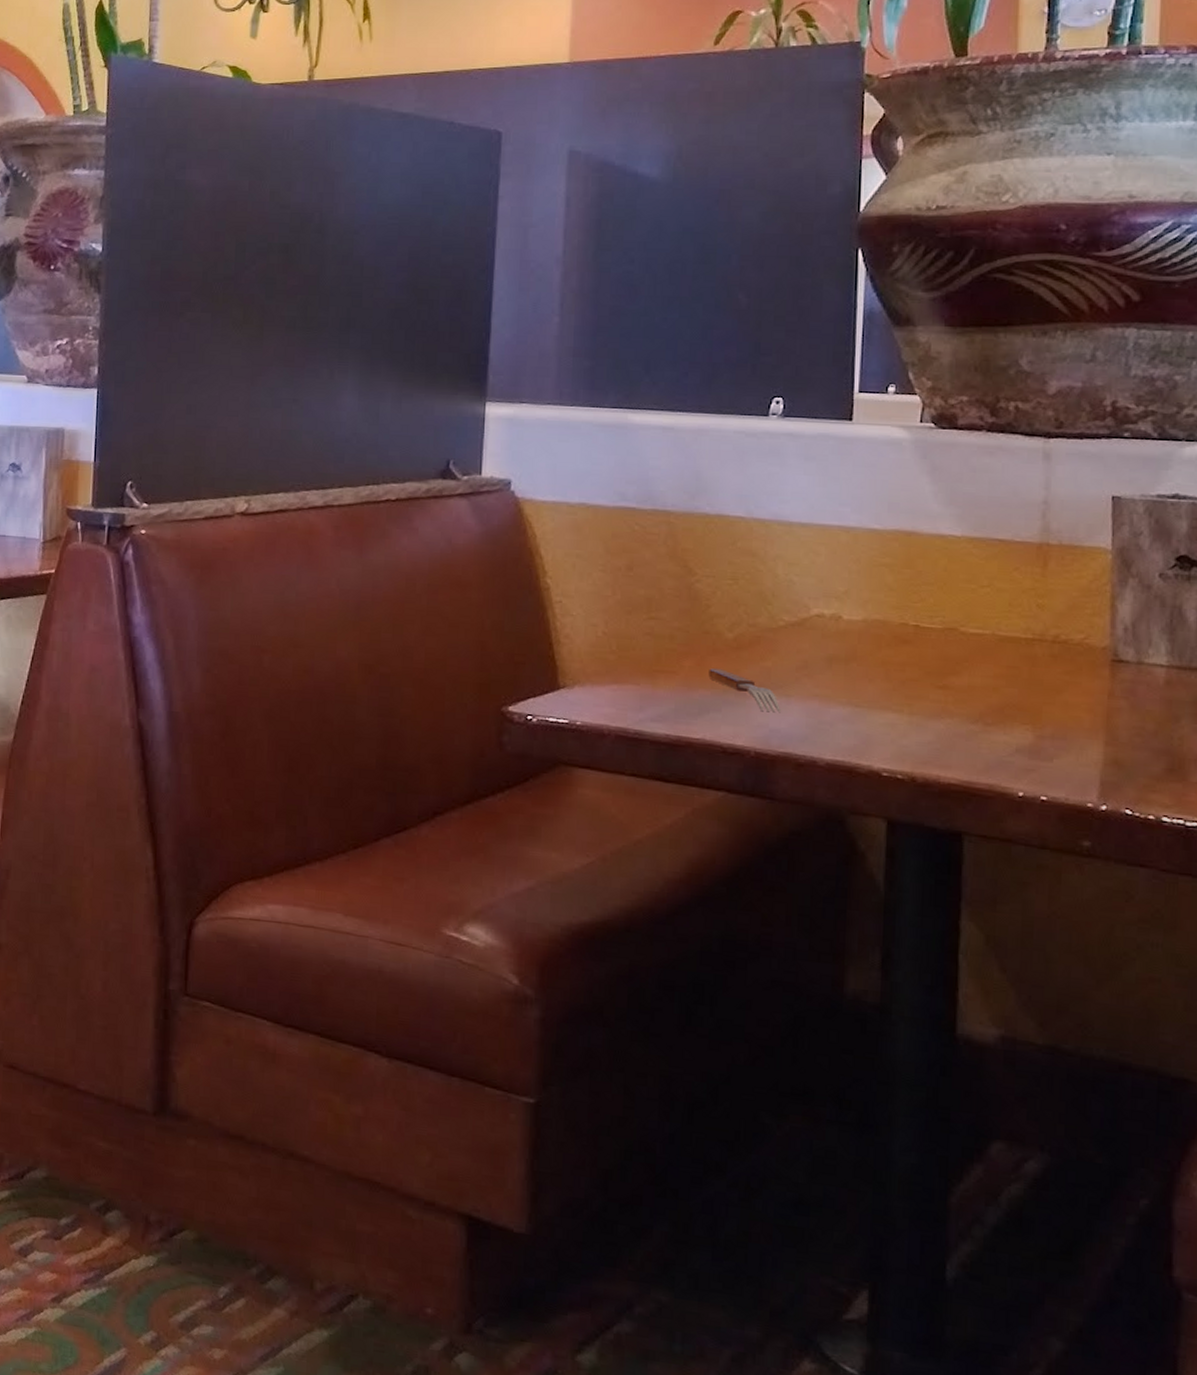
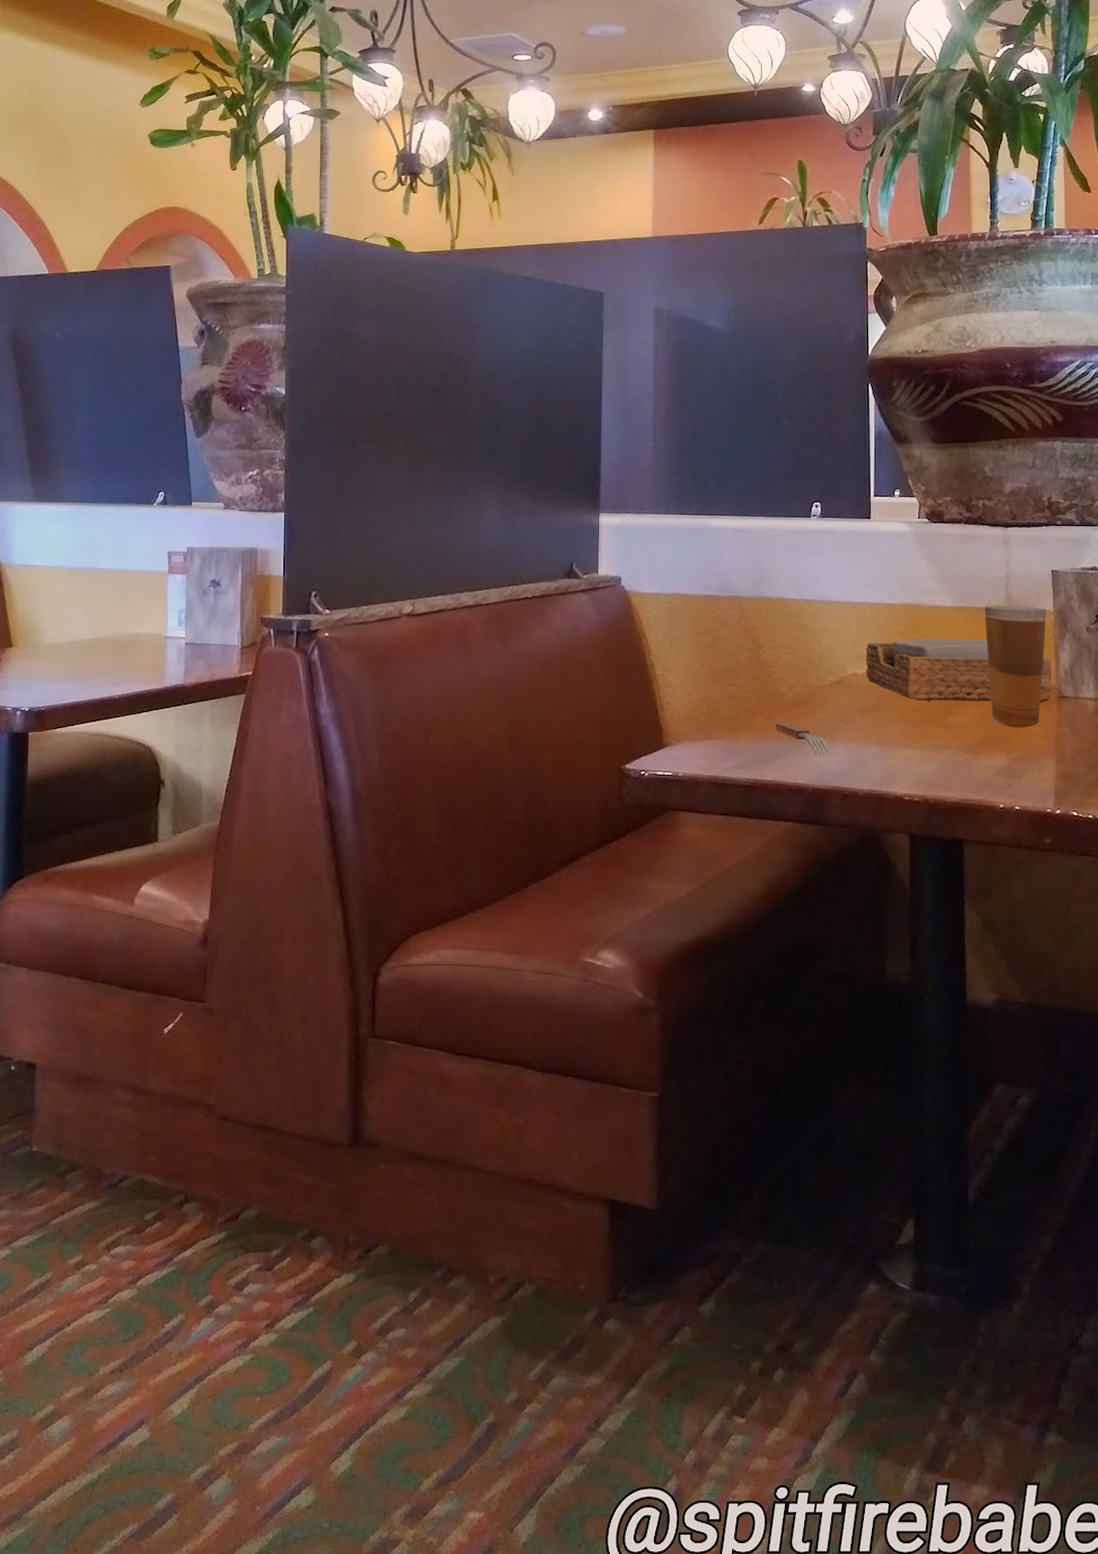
napkin holder: none [836,574,1105,666] -> present [865,638,1052,702]
beverage cup: none [1009,537,1102,698] -> present [984,605,1047,728]

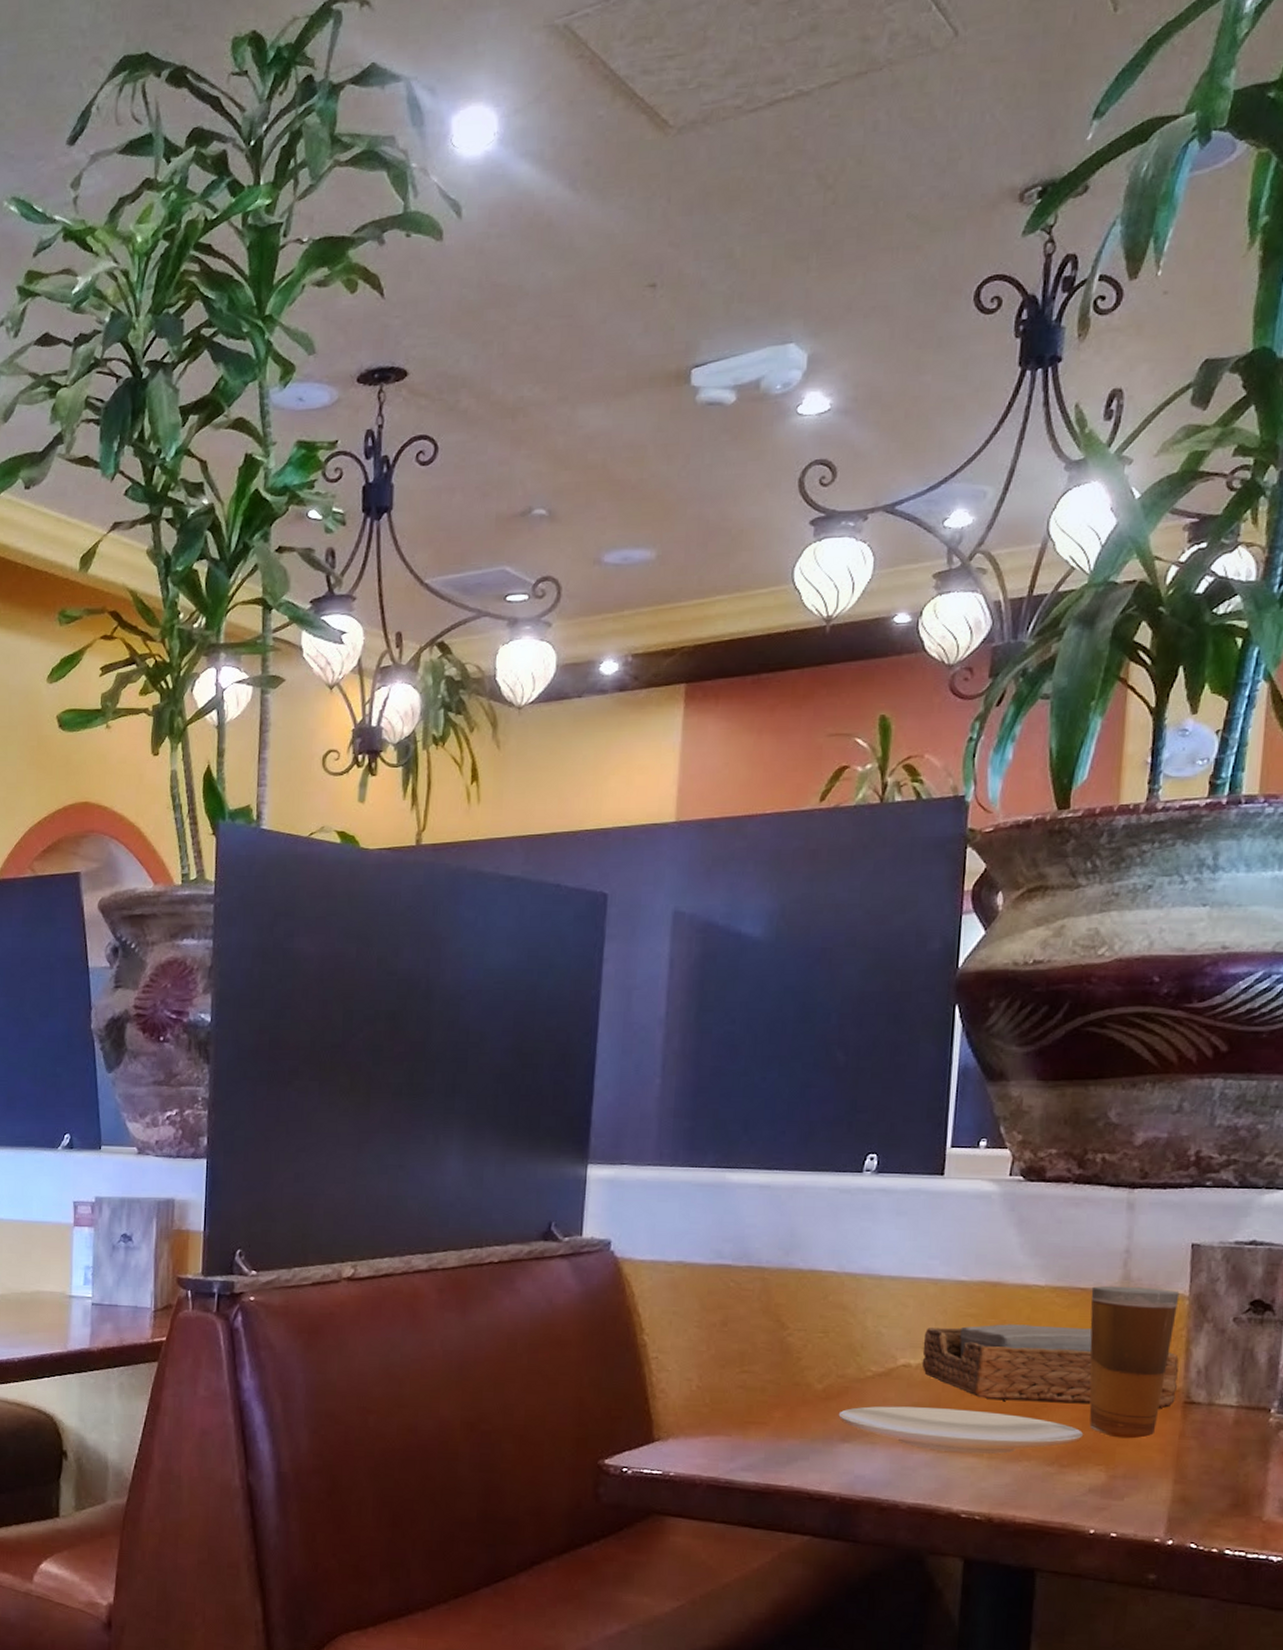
fork: present [776,723,829,755] -> none [797,1419,866,1460]
plate: none [806,709,989,746] -> present [838,1406,1084,1455]

